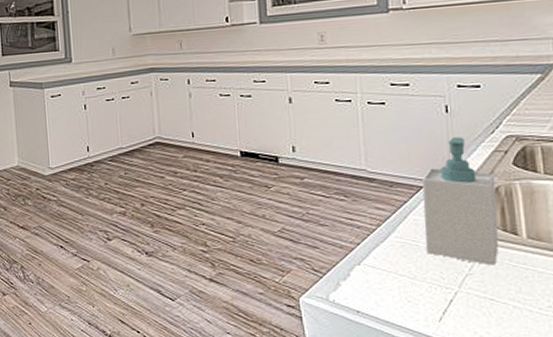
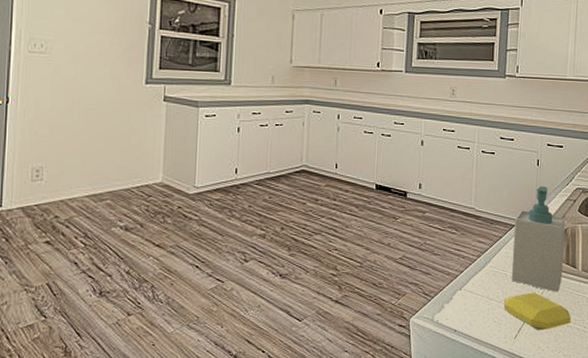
soap bar: none [418,266,518,313] -> present [503,292,571,331]

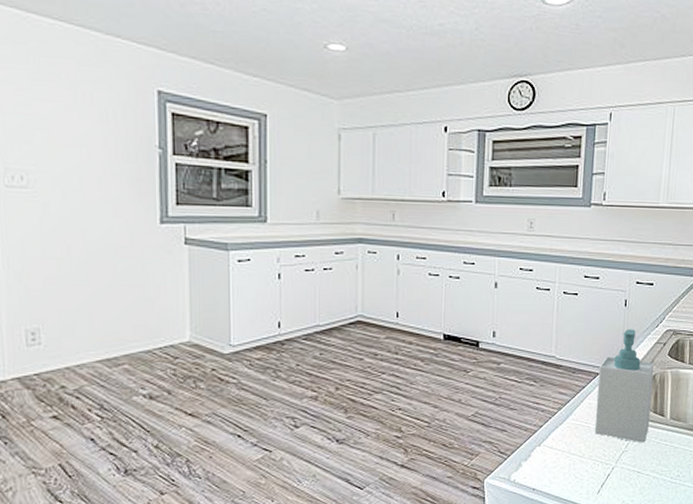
soap bar: present [503,292,571,331] -> none [586,444,657,484]

